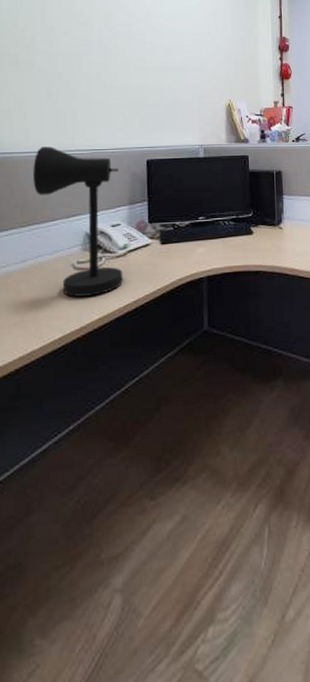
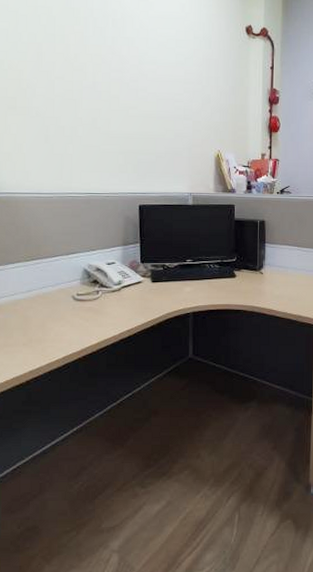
desk lamp: present [32,147,123,297] -> none [34,188,118,324]

